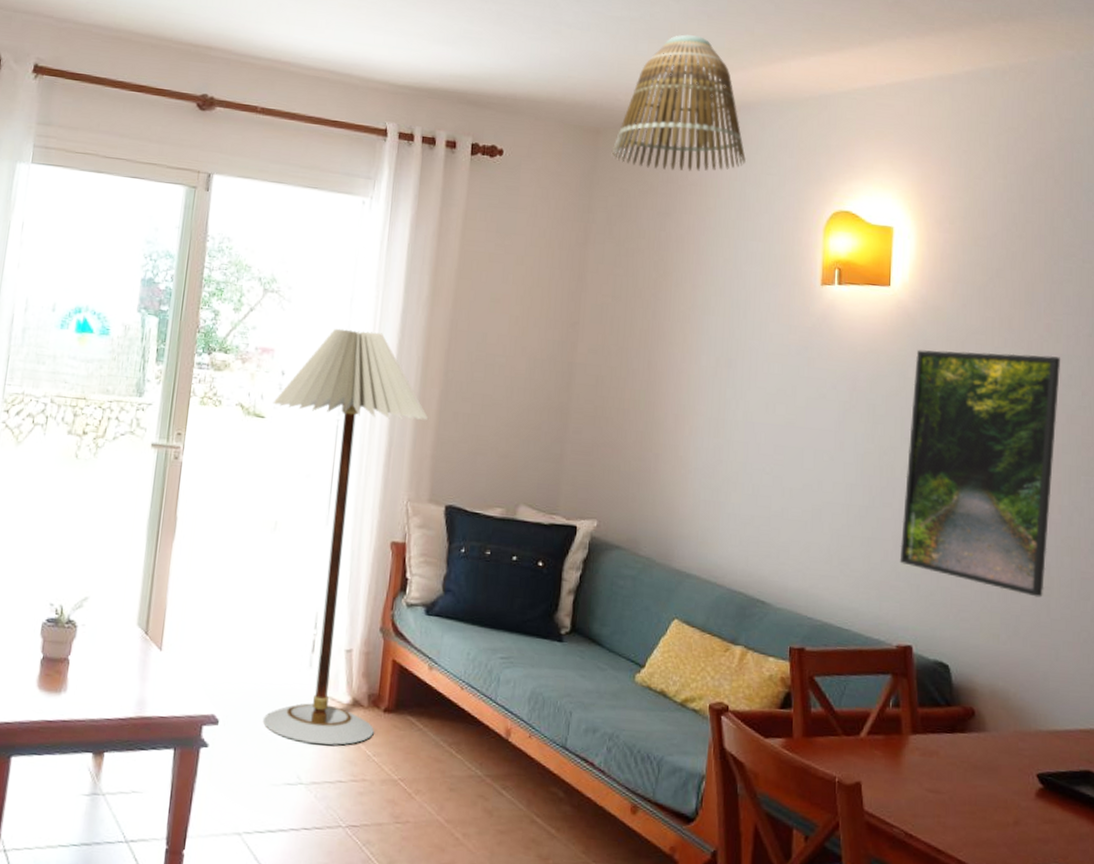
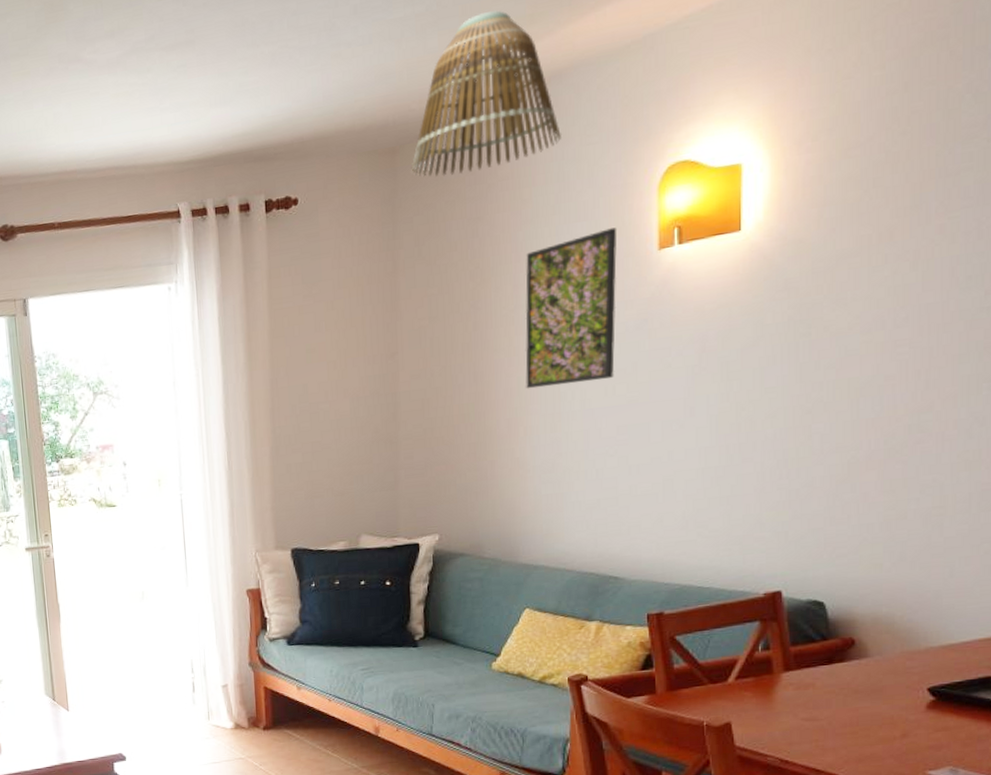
floor lamp: present [262,328,429,745] -> none [120,407,264,764]
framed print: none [695,254,787,396] -> present [525,227,617,389]
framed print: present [899,349,1060,598] -> none [764,259,956,520]

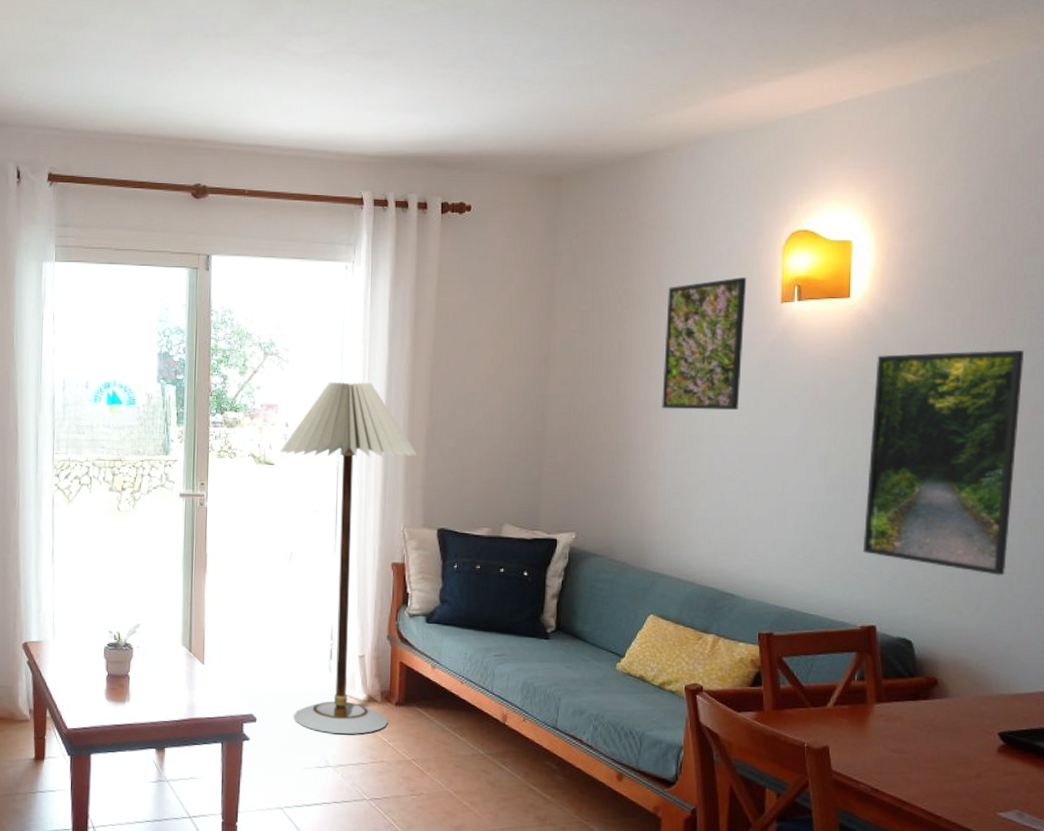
floor lamp: none [120,407,264,764] -> present [280,382,418,734]
lamp shade: present [411,10,561,177] -> none [573,76,703,208]
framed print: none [764,259,956,520] -> present [863,349,1024,576]

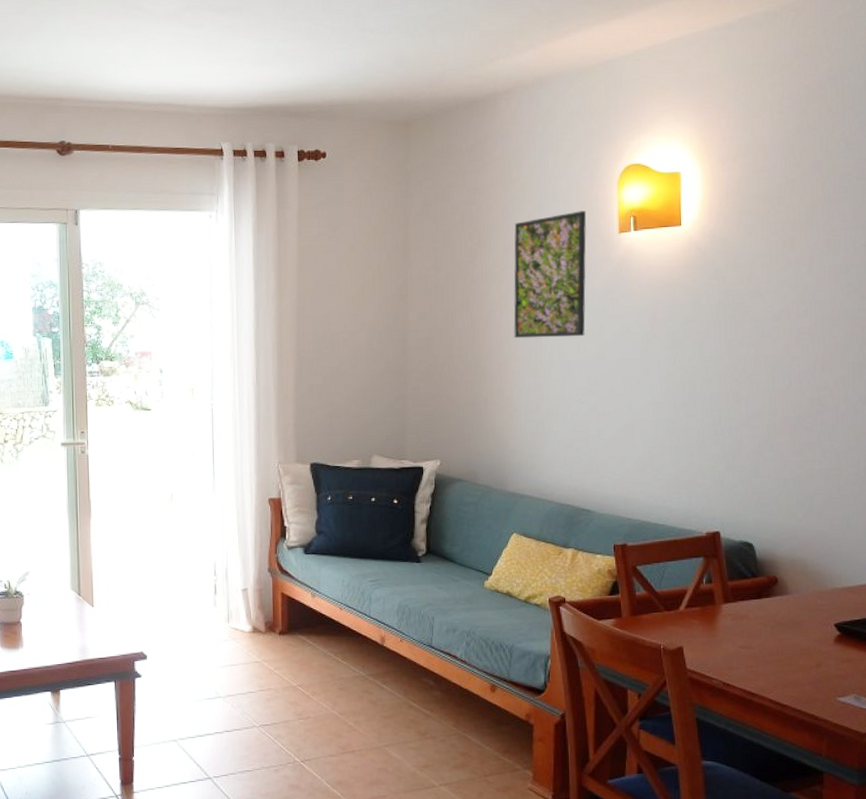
floor lamp: present [280,382,418,734] -> none [156,326,288,665]
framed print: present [863,349,1024,576] -> none [704,267,840,478]

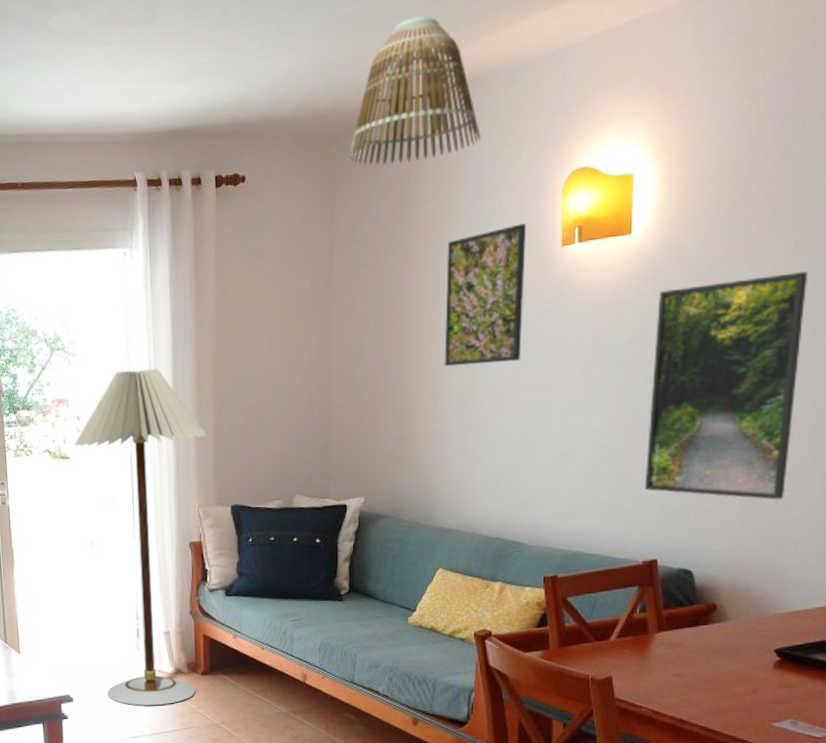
floor lamp: none [156,326,288,665] -> present [74,368,208,706]
lamp shade: none [421,23,542,150] -> present [348,16,481,165]
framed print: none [704,267,840,478] -> present [644,271,807,500]

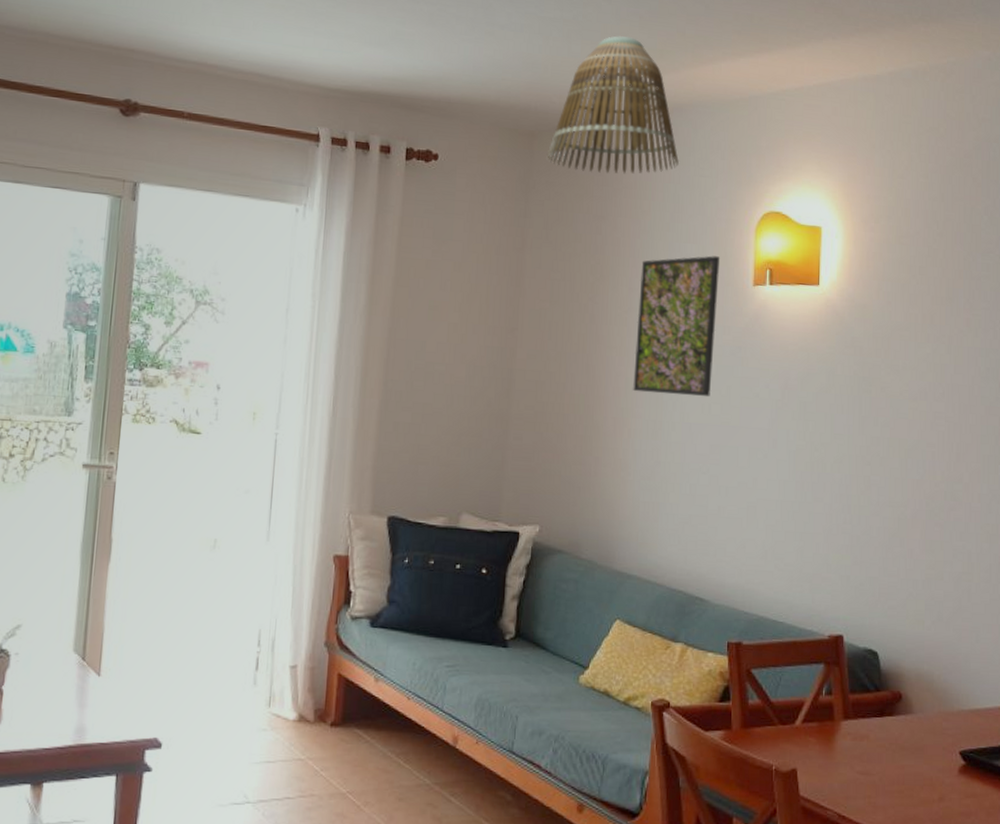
floor lamp: present [74,368,208,706] -> none [207,340,369,762]
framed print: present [644,271,807,500] -> none [830,347,979,583]

